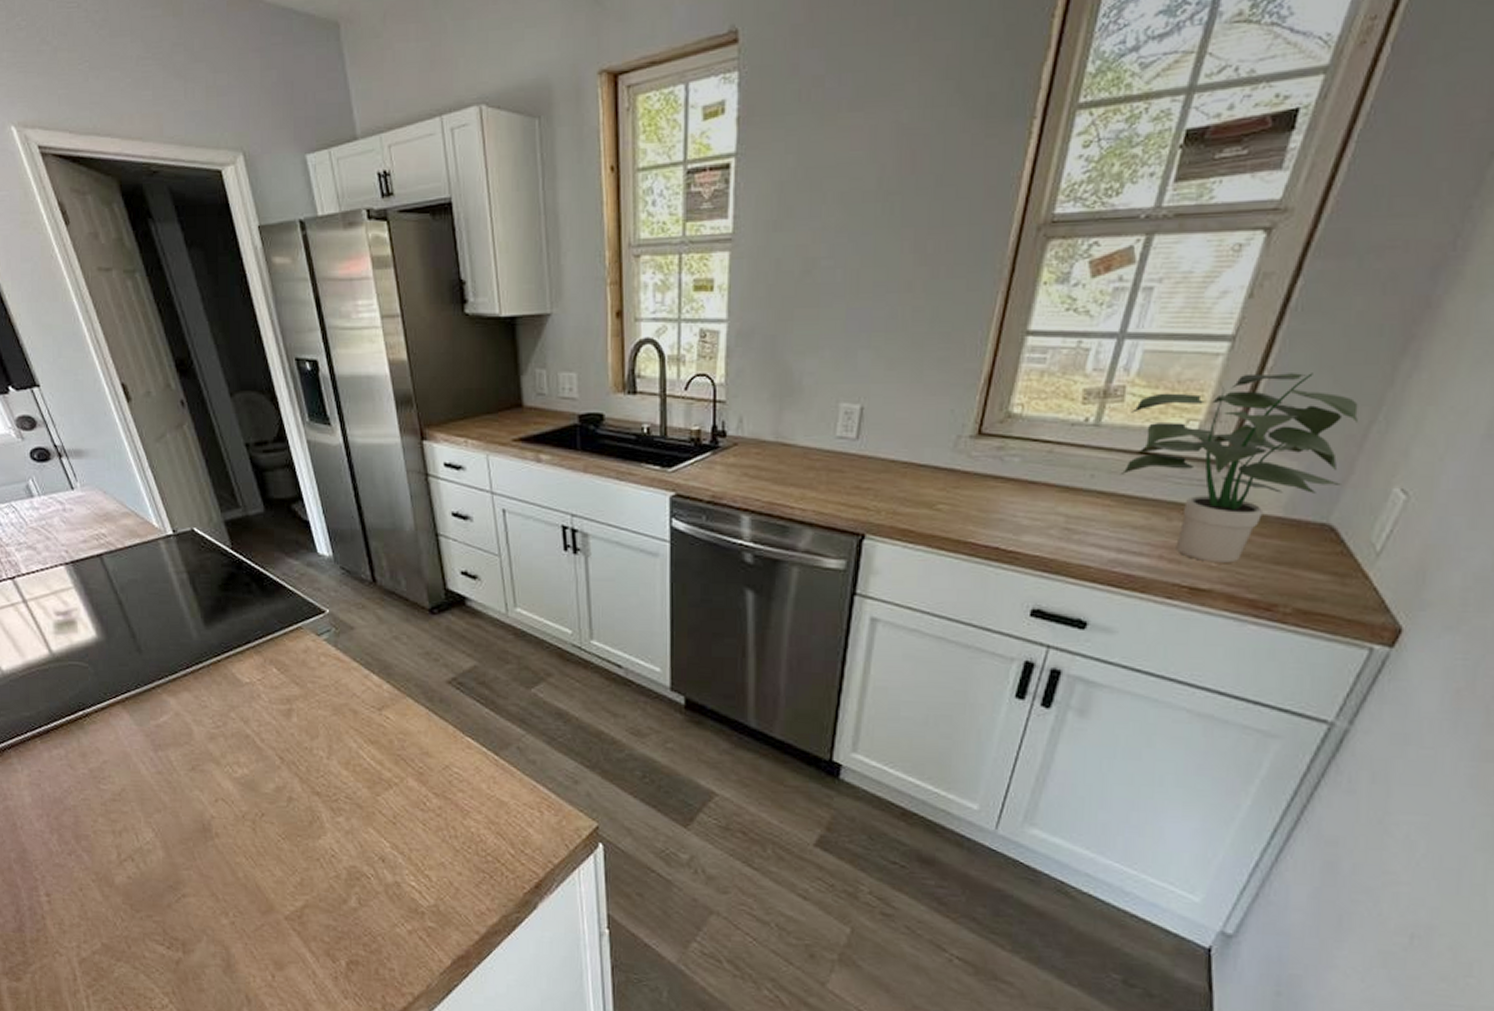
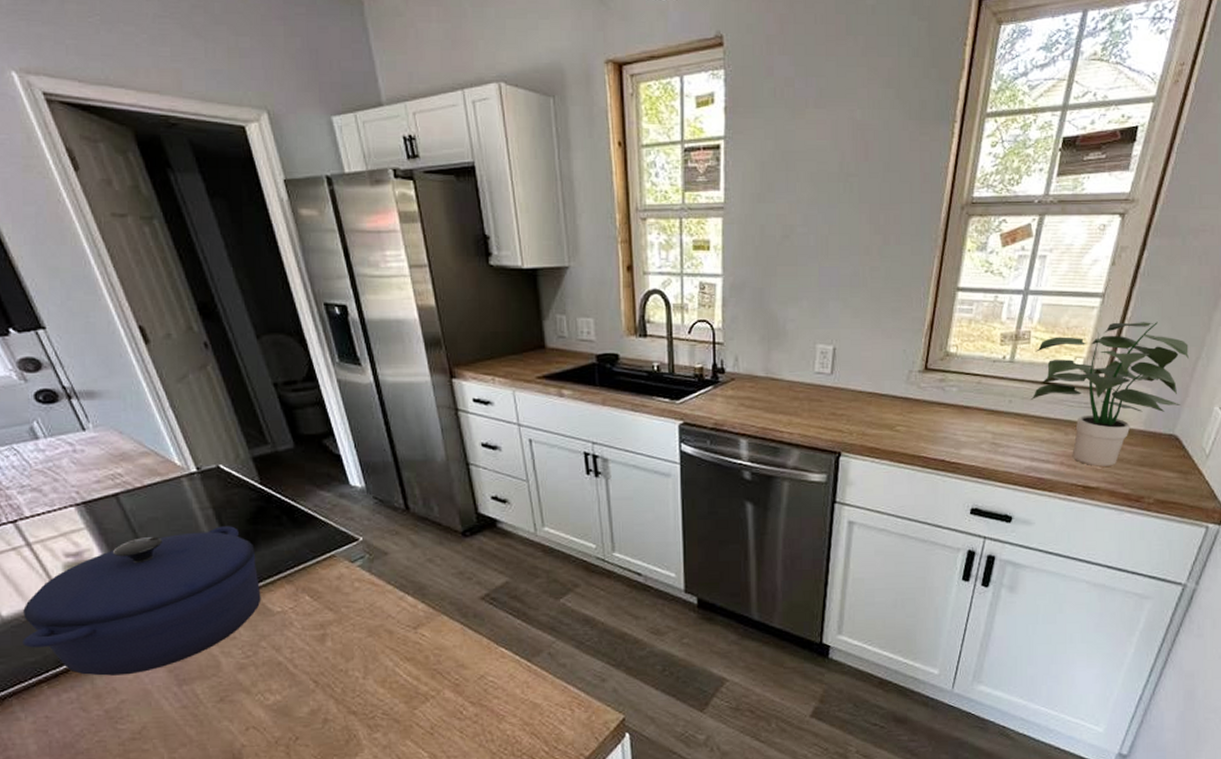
cooking pot: none [20,591,231,736] -> present [23,526,261,676]

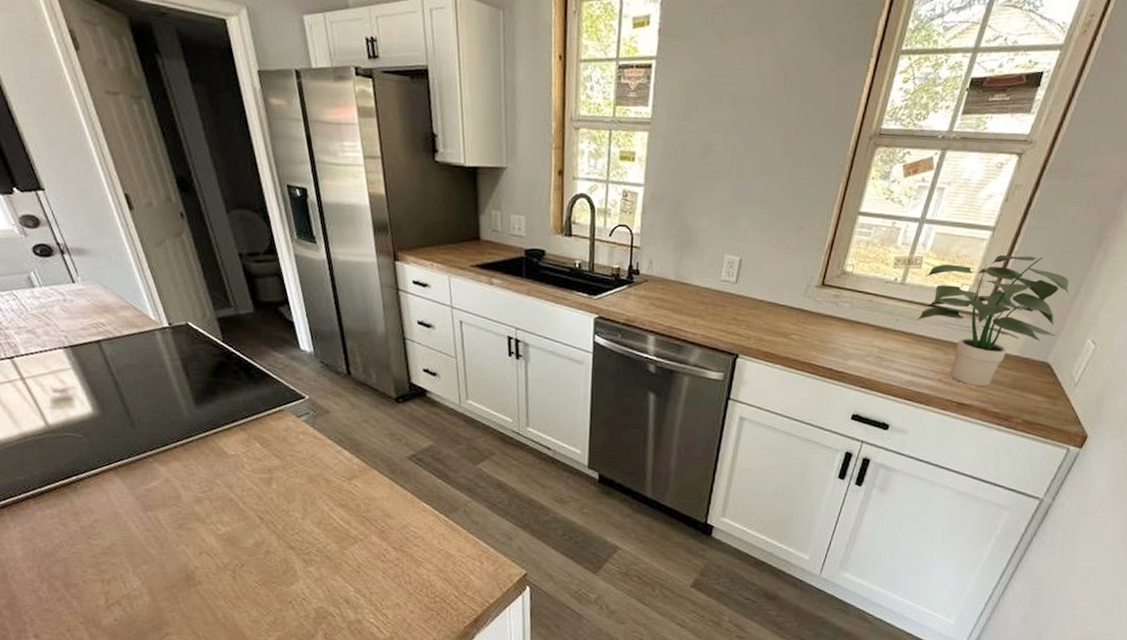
cooking pot: present [23,526,261,676] -> none [14,376,219,498]

